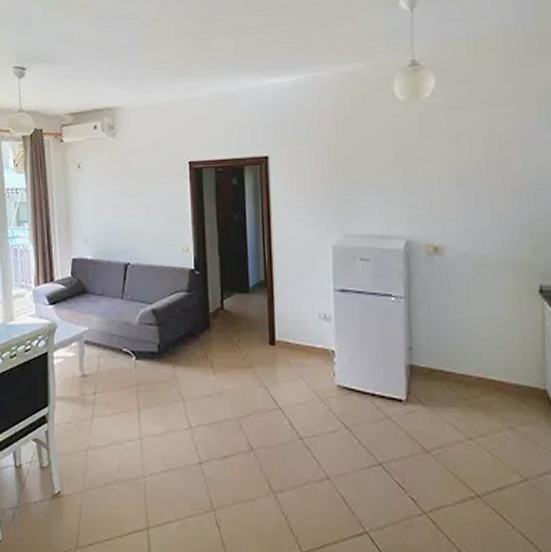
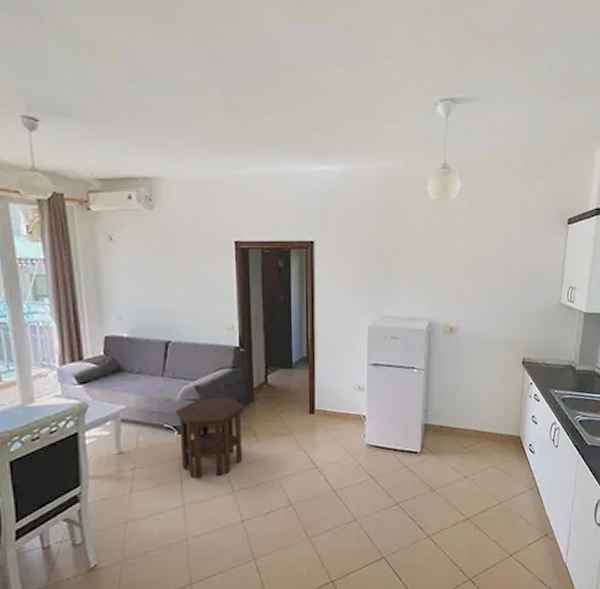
side table: none [132,321,201,409] -> present [174,396,245,478]

